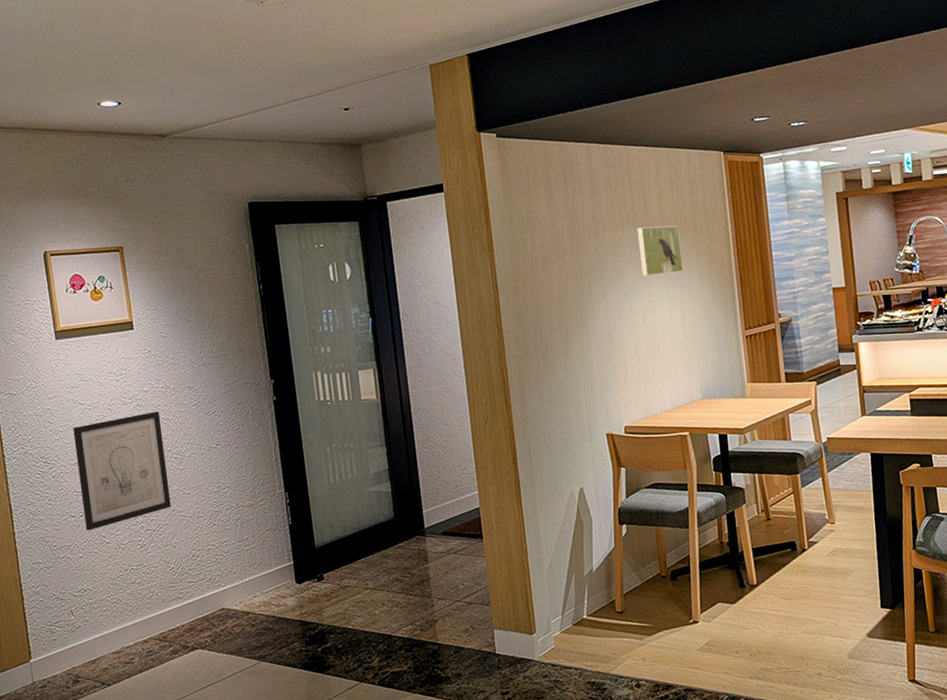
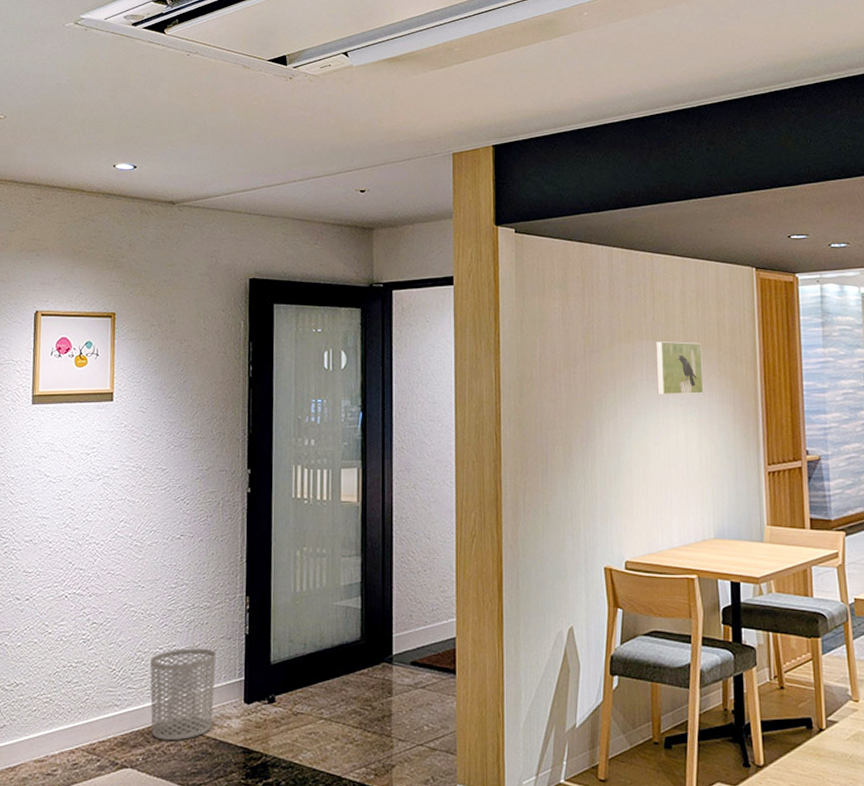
wall art: present [73,411,171,531] -> none [29,492,126,617]
waste bin: none [205,540,269,623] -> present [150,648,217,740]

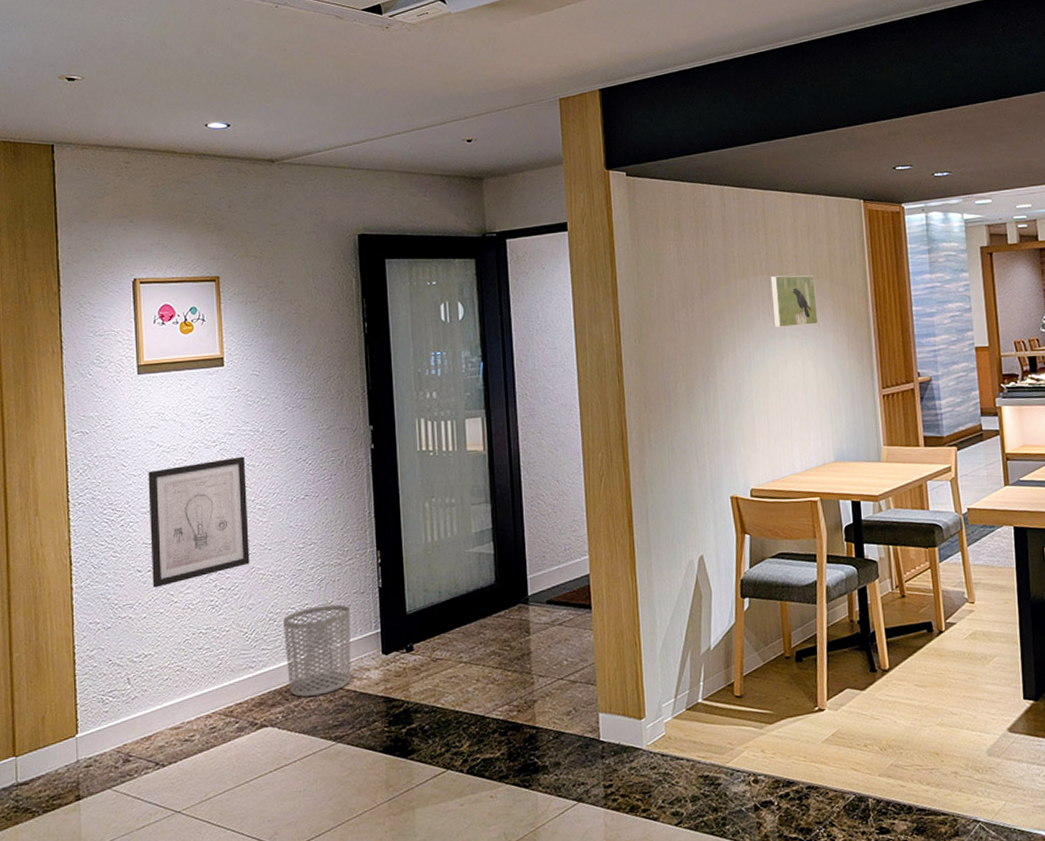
wall art: none [29,492,126,617] -> present [148,456,250,588]

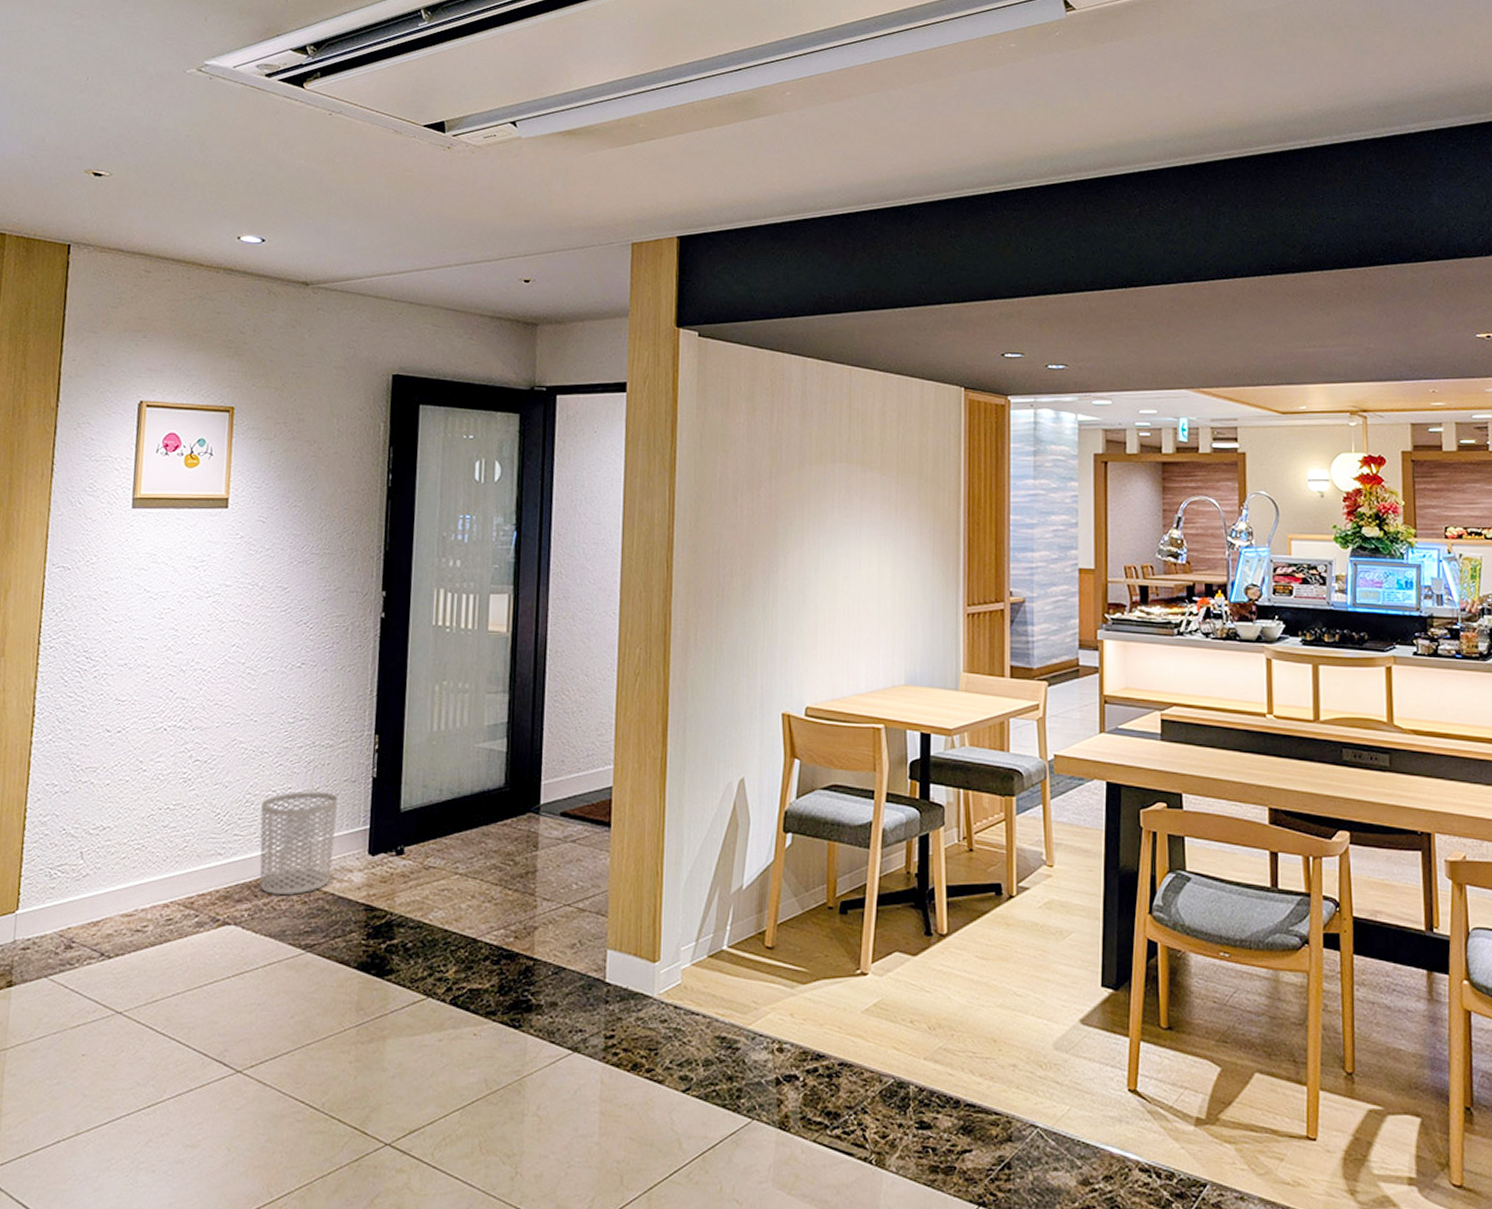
wall art: present [148,456,250,588] -> none [120,612,240,752]
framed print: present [770,275,819,328] -> none [849,465,901,526]

